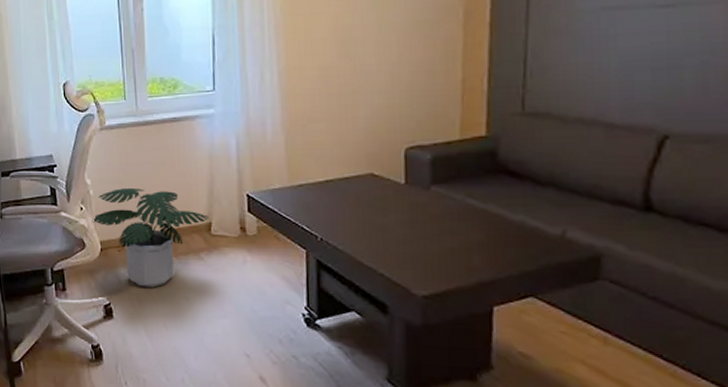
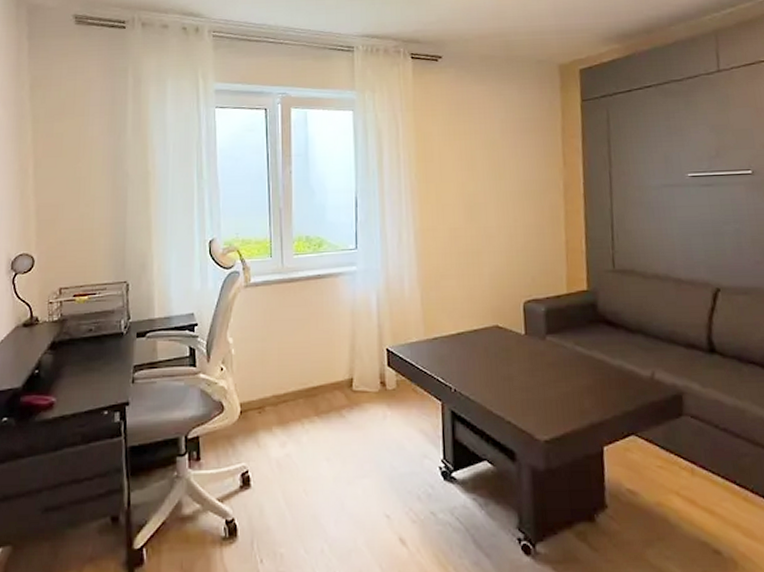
potted plant: present [92,188,210,288] -> none [232,346,351,450]

